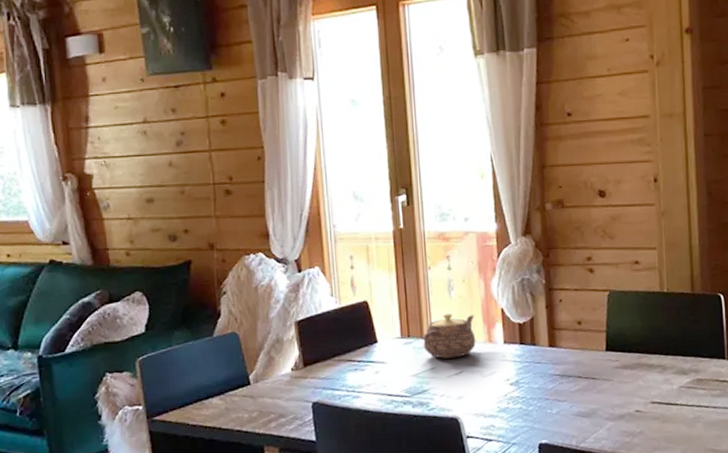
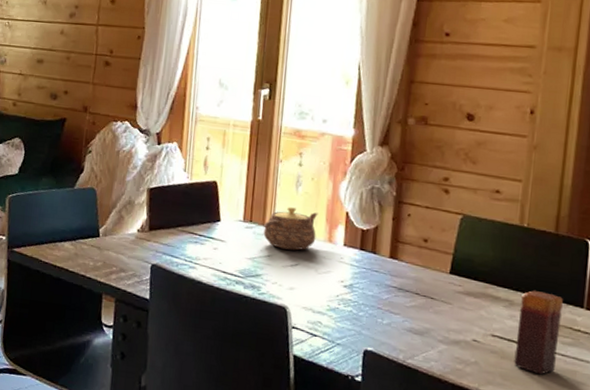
candle: none [672,351,710,431] -> present [514,290,563,375]

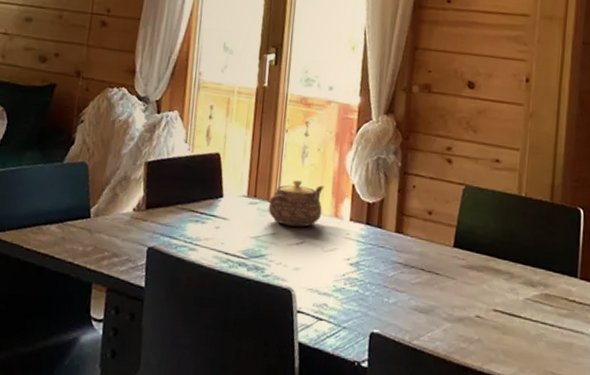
candle: present [514,290,563,375] -> none [515,262,559,349]

